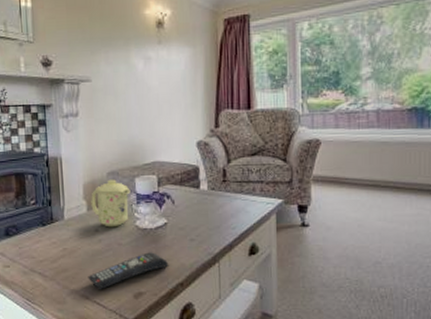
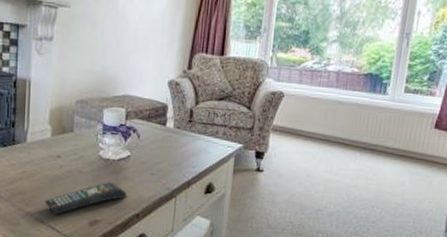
mug: present [91,179,131,228] -> none [56,107,98,155]

